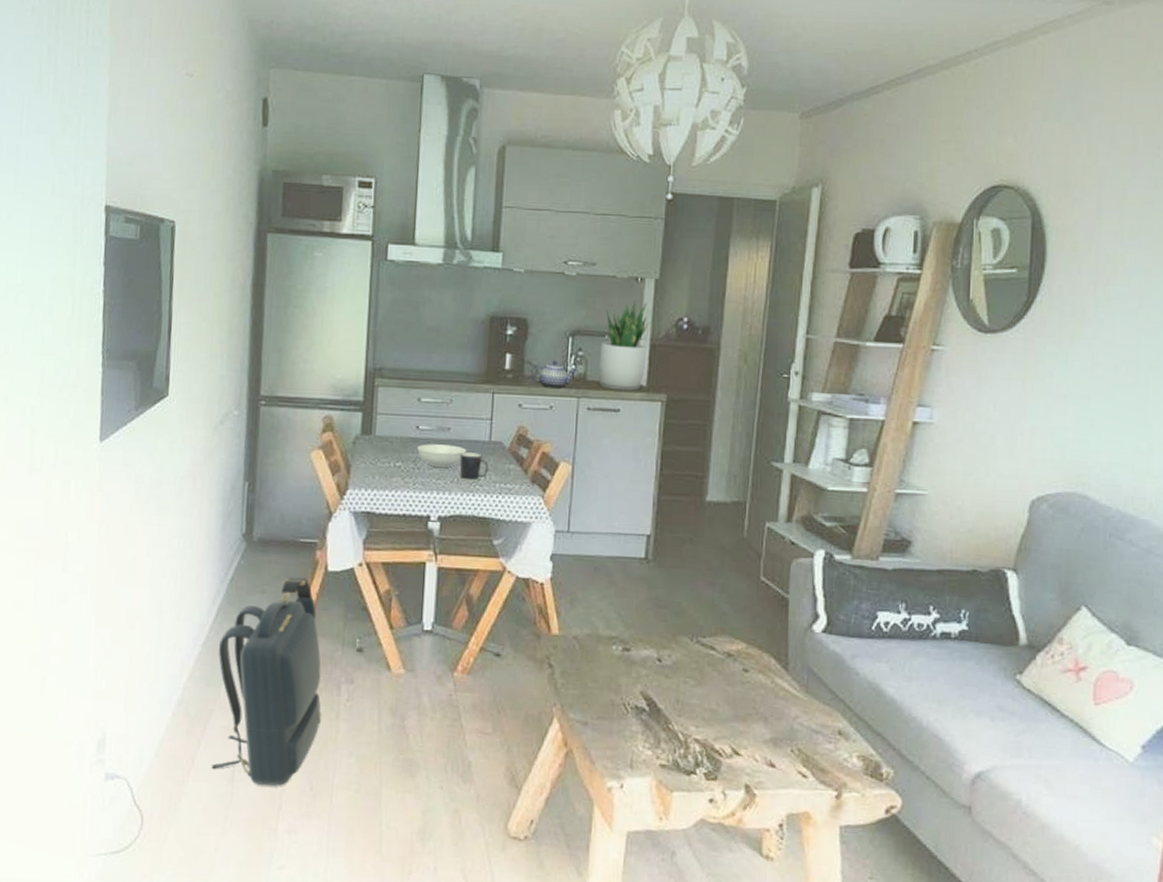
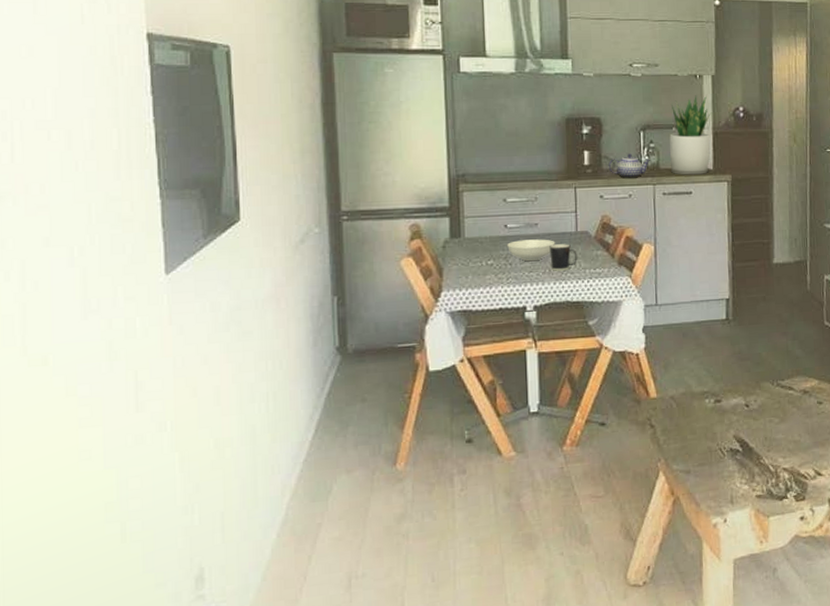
backpack: present [212,577,322,786] -> none [321,381,436,587]

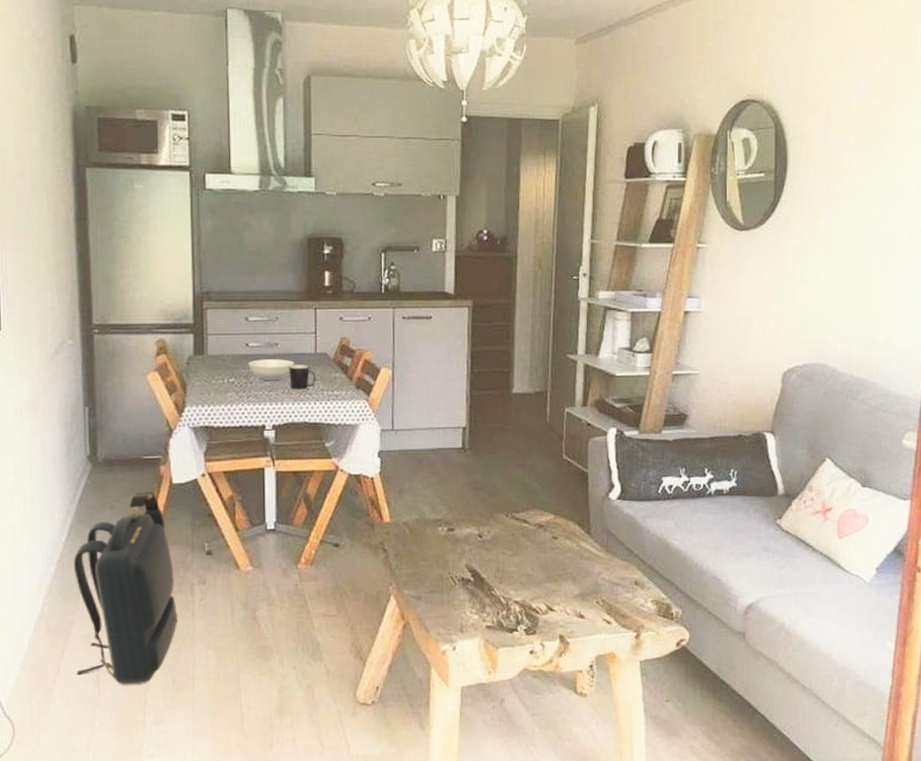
backpack: none [321,381,436,587] -> present [73,492,178,684]
teapot: present [608,153,650,180] -> none [348,275,391,302]
planter: present [669,95,711,176] -> none [410,217,454,300]

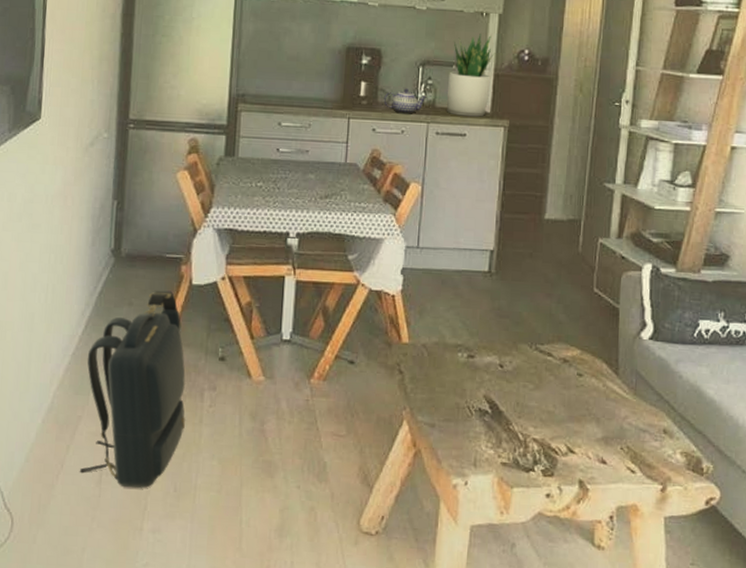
bowl: present [247,359,295,381] -> none [276,165,324,188]
mug: present [289,365,316,392] -> none [317,173,344,201]
teapot: none [348,275,391,302] -> present [383,88,427,116]
planter: none [410,217,454,300] -> present [446,34,494,118]

